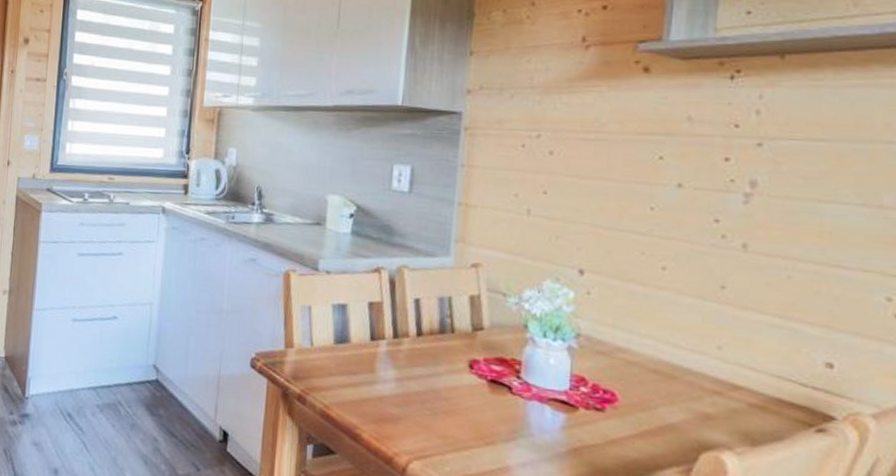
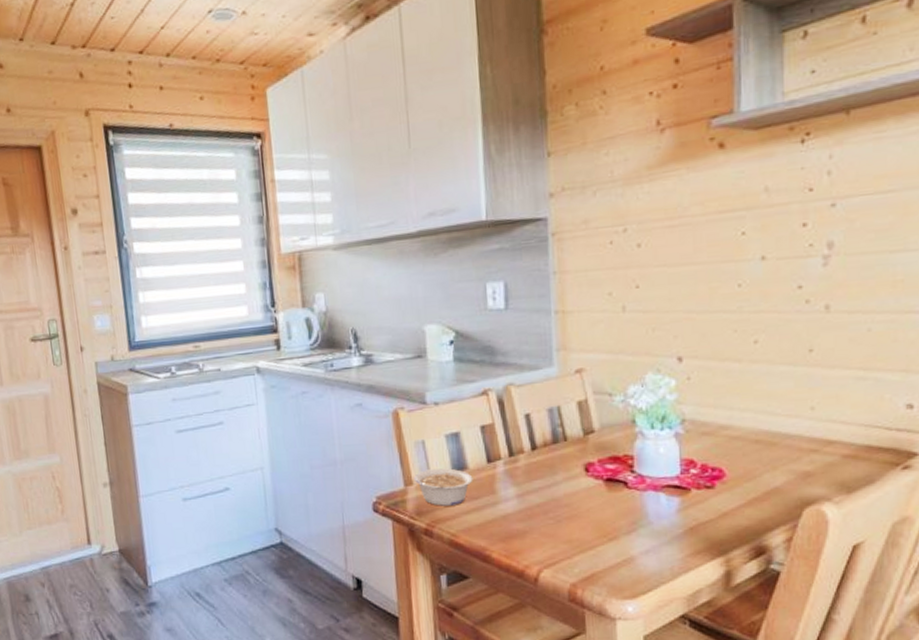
legume: none [294,335,354,377] -> present [413,468,473,506]

